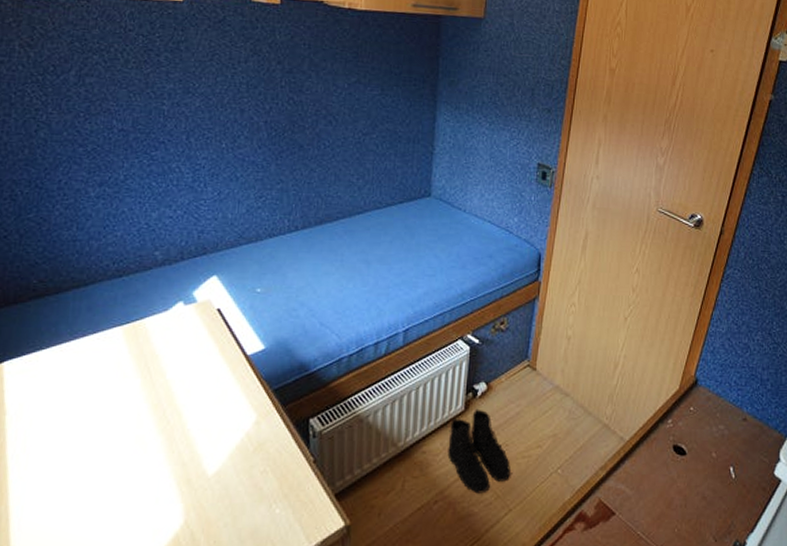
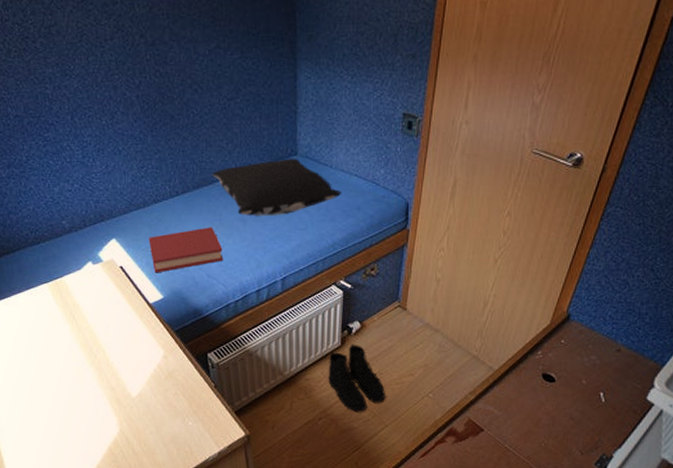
hardback book: none [256,268,341,319] -> present [148,227,224,273]
pillow: none [337,199,474,259] -> present [211,158,341,216]

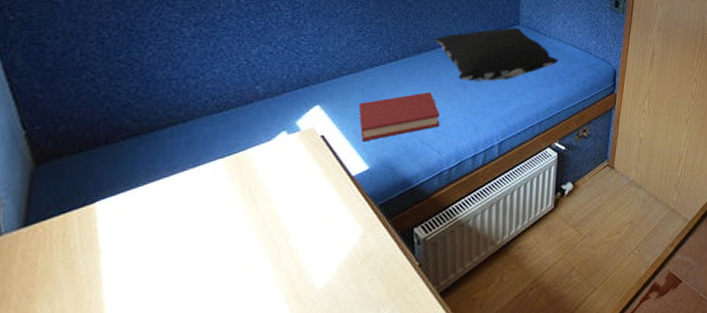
boots: present [328,344,385,412] -> none [540,205,595,278]

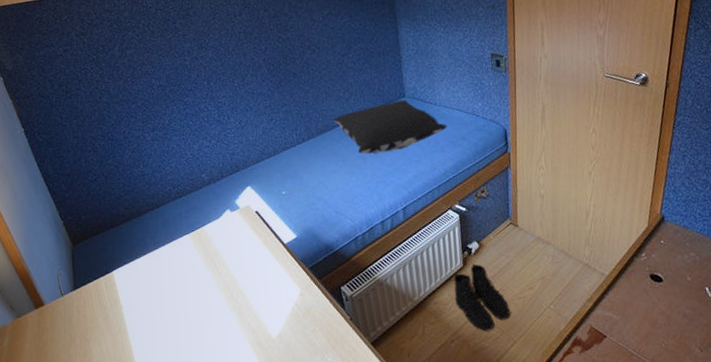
hardback book: present [358,92,440,142] -> none [280,167,349,215]
boots: none [540,205,595,278] -> present [453,263,510,332]

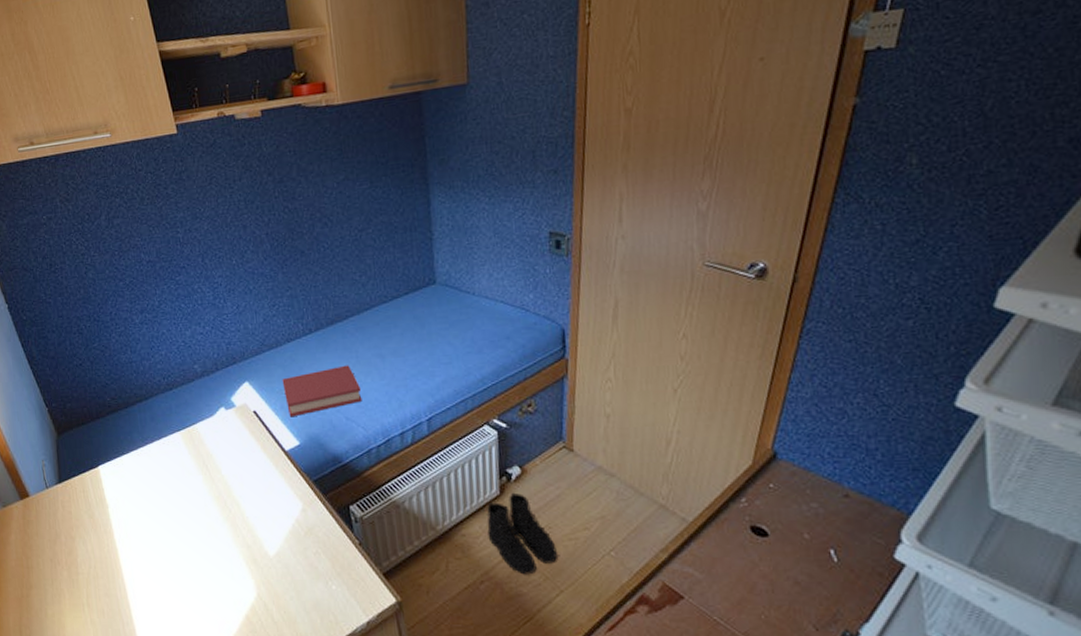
hardback book: none [280,167,349,215] -> present [282,365,362,418]
pillow: present [332,100,447,154] -> none [345,287,487,352]

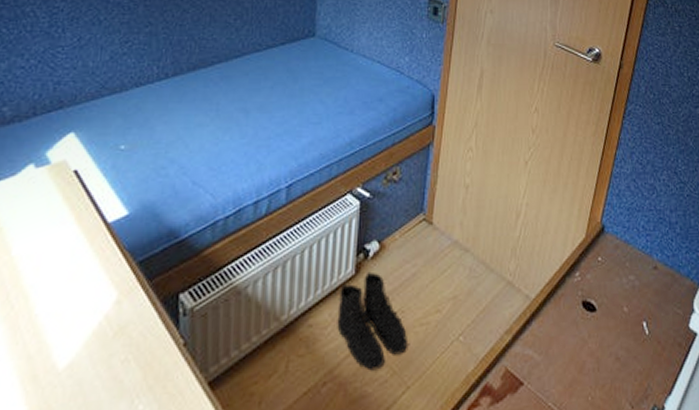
hardback book: present [282,365,362,418] -> none [119,119,217,180]

